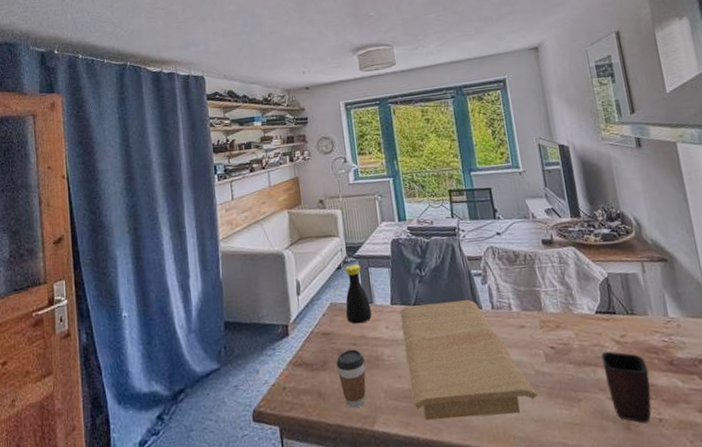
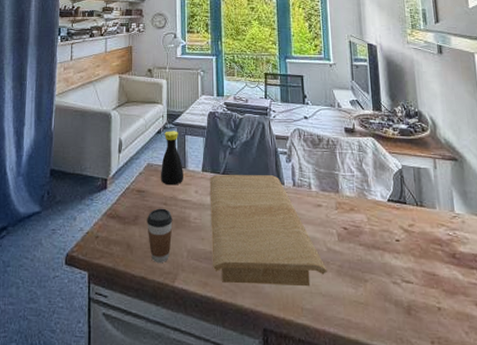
mug: present [601,351,652,424] -> none [389,237,433,310]

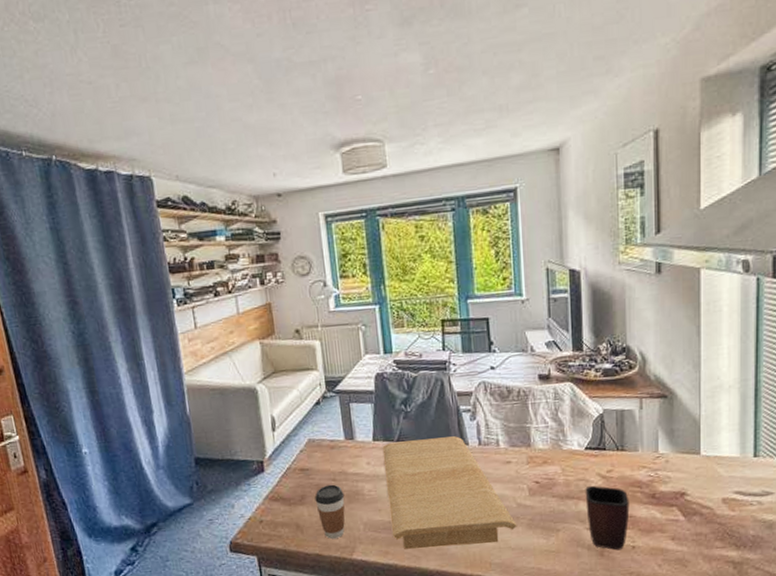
bottle: present [160,130,183,186] -> none [324,399,352,460]
mug: none [389,237,433,310] -> present [585,485,630,551]

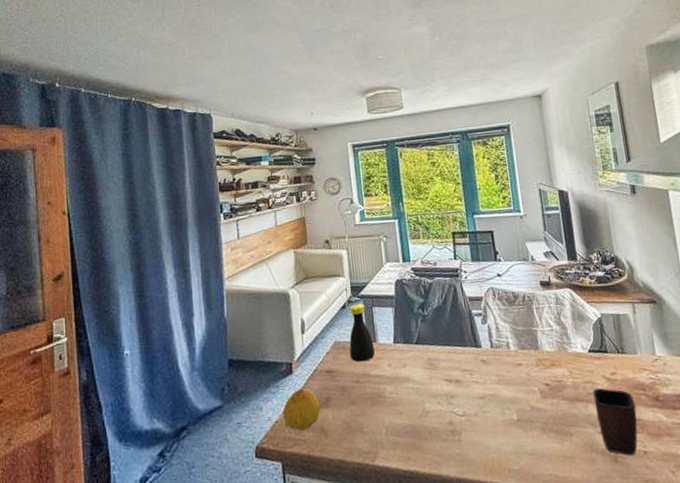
fruit: none [256,486,296,527] -> present [282,388,321,430]
coffee cup: present [315,484,345,540] -> none [339,386,368,444]
bottle: none [324,399,352,460] -> present [349,303,375,362]
cutting board: present [382,436,517,549] -> none [402,339,532,455]

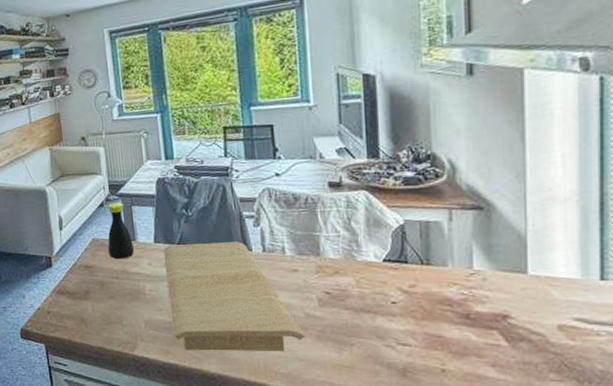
fruit: present [282,388,321,430] -> none [44,280,80,318]
cutting board: none [402,339,532,455] -> present [163,242,305,352]
mug: present [592,388,638,456] -> none [383,300,438,372]

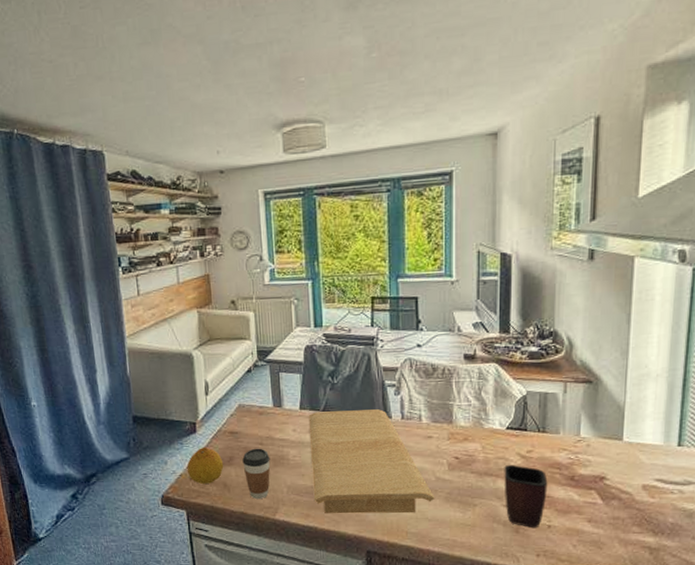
fruit: none [44,280,80,318] -> present [187,446,224,484]
coffee cup: none [98,282,127,335] -> present [242,448,270,500]
bottle: present [107,202,134,259] -> none [253,368,279,426]
mug: none [383,300,438,372] -> present [504,464,548,529]

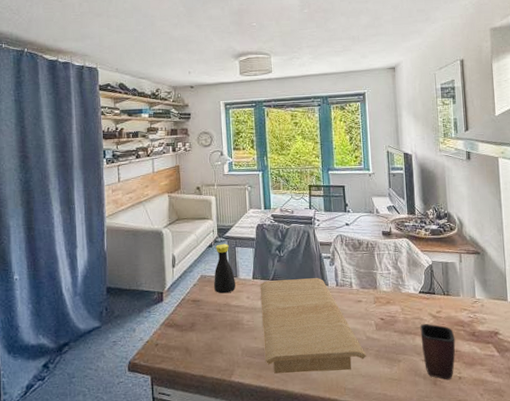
fruit: present [187,446,224,484] -> none [153,314,186,349]
coffee cup: present [242,448,270,500] -> none [203,314,227,363]
bottle: none [253,368,279,426] -> present [213,243,235,294]

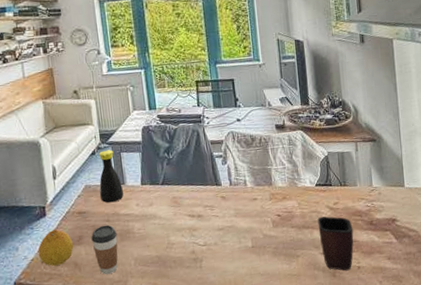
fruit: none [153,314,186,349] -> present [38,229,74,266]
coffee cup: none [203,314,227,363] -> present [91,225,118,275]
cutting board: present [260,278,367,374] -> none [149,178,264,280]

